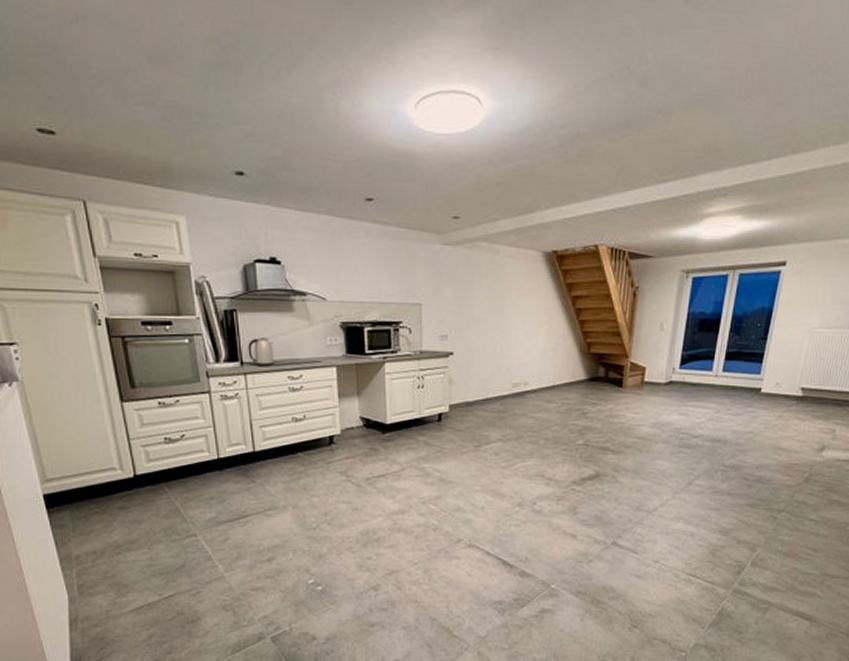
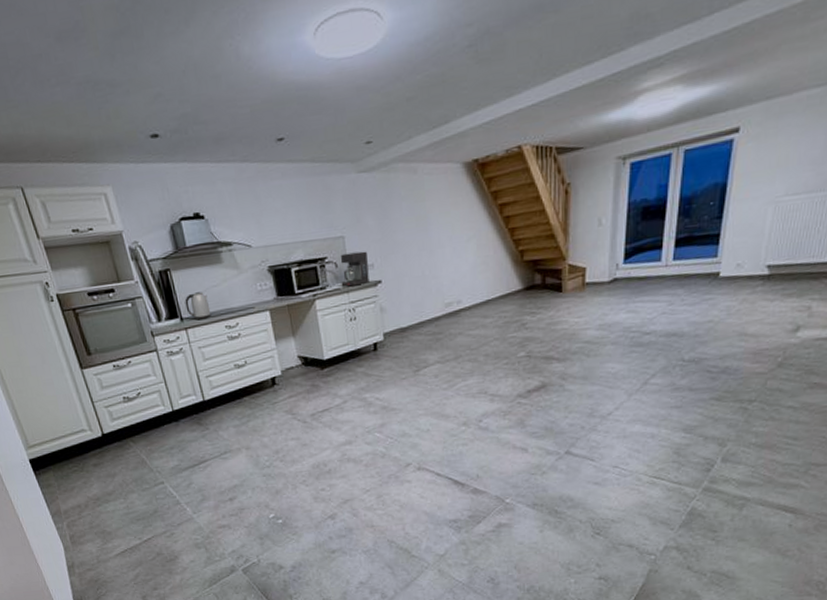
coffee maker: none [413,321,442,354] -> present [340,251,370,287]

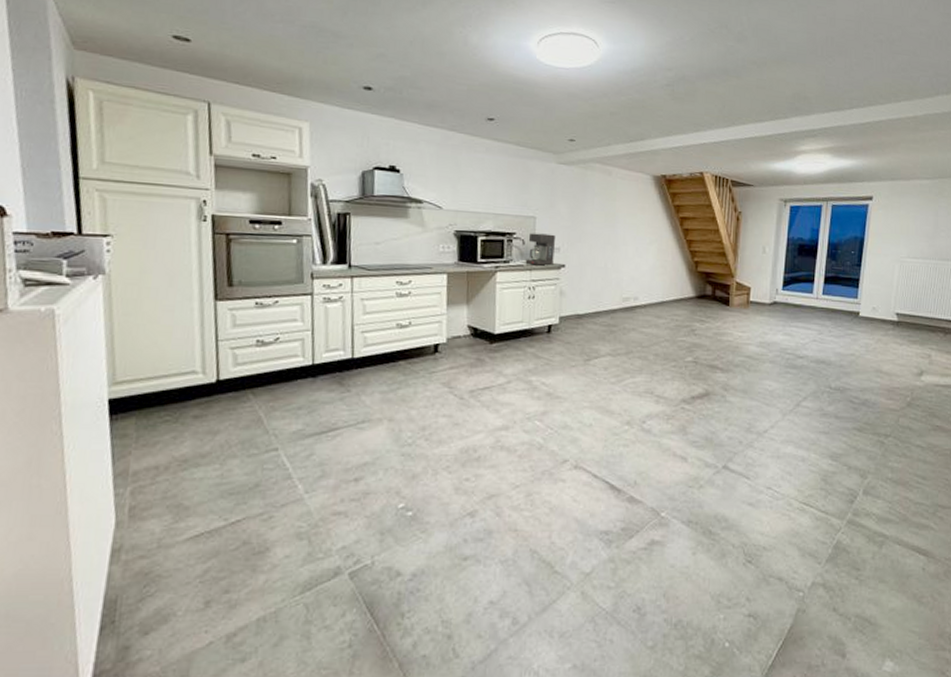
kettle: present [184,292,212,320] -> none [357,242,385,270]

